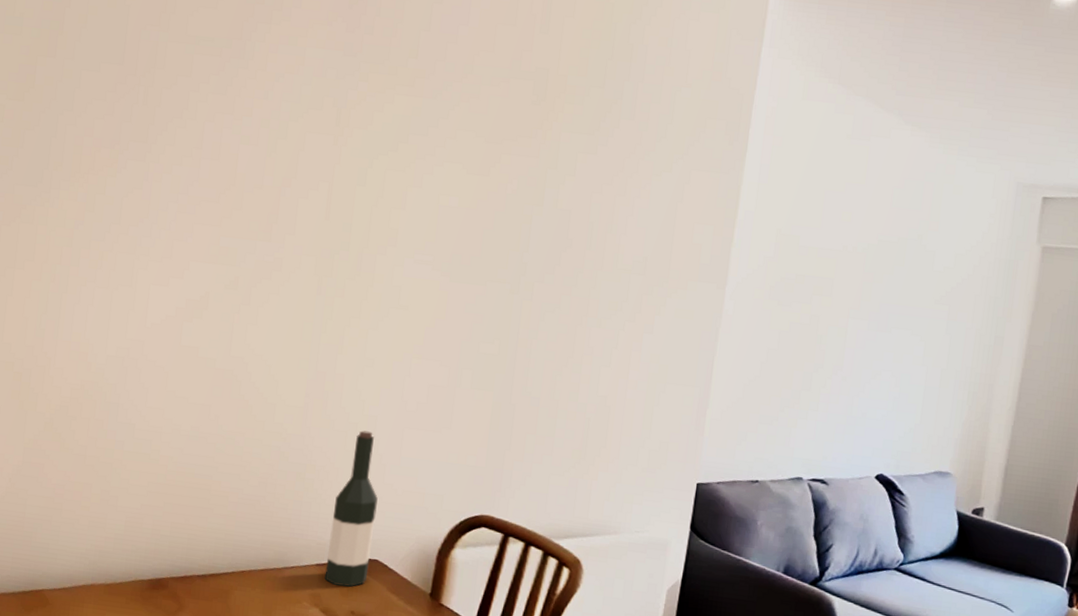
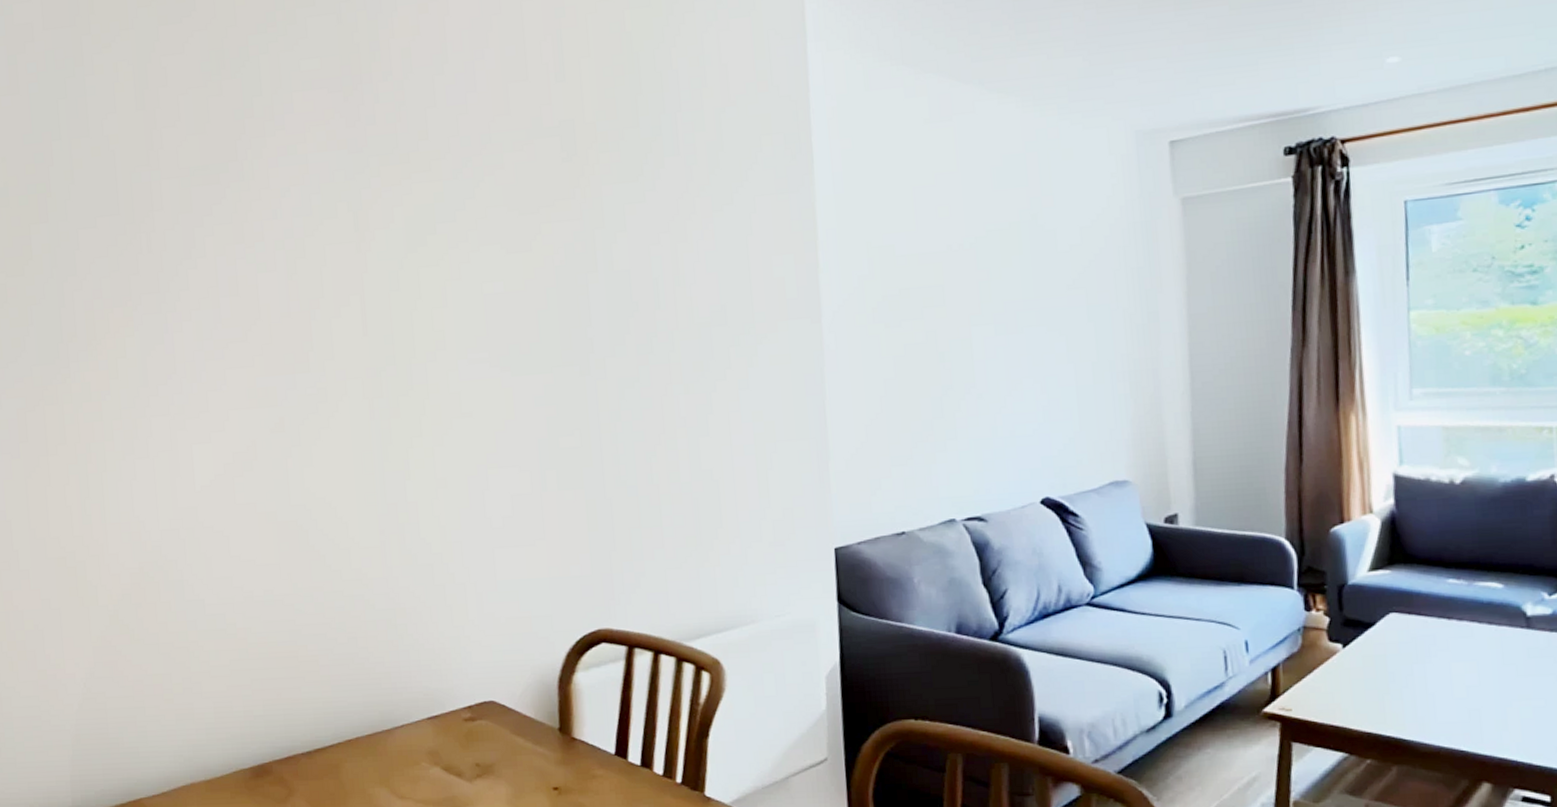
wine bottle: present [324,430,378,587] -> none [434,559,486,737]

